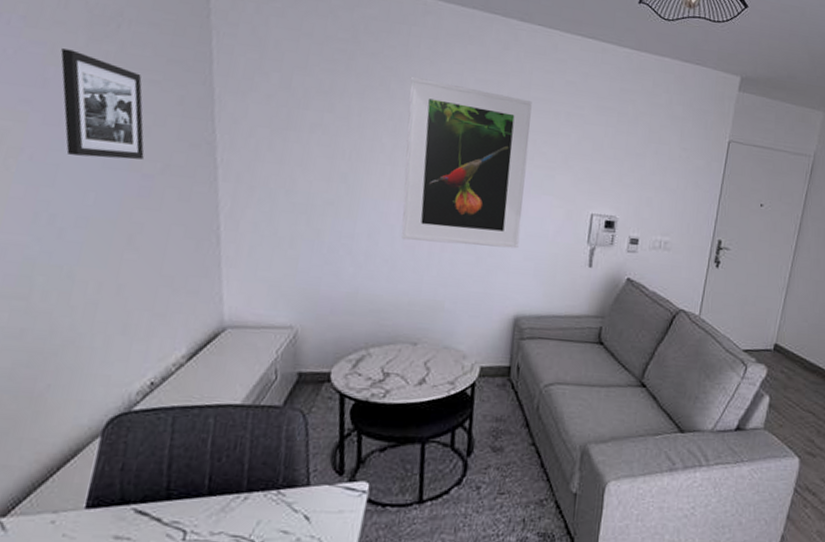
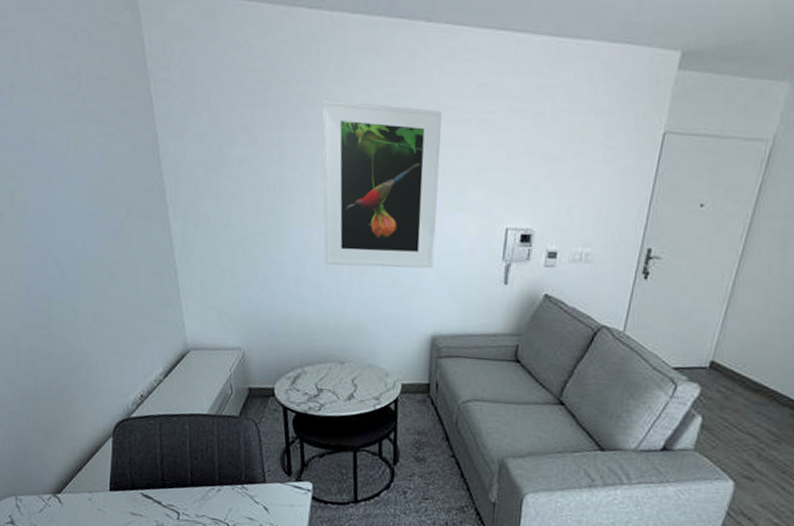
picture frame: present [60,48,145,160] -> none [41,112,112,207]

